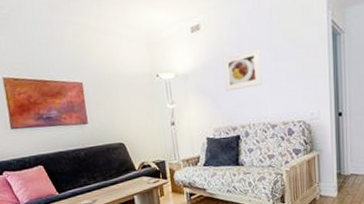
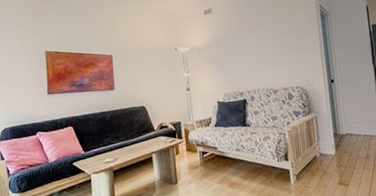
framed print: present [223,47,262,92] -> none [231,26,264,62]

